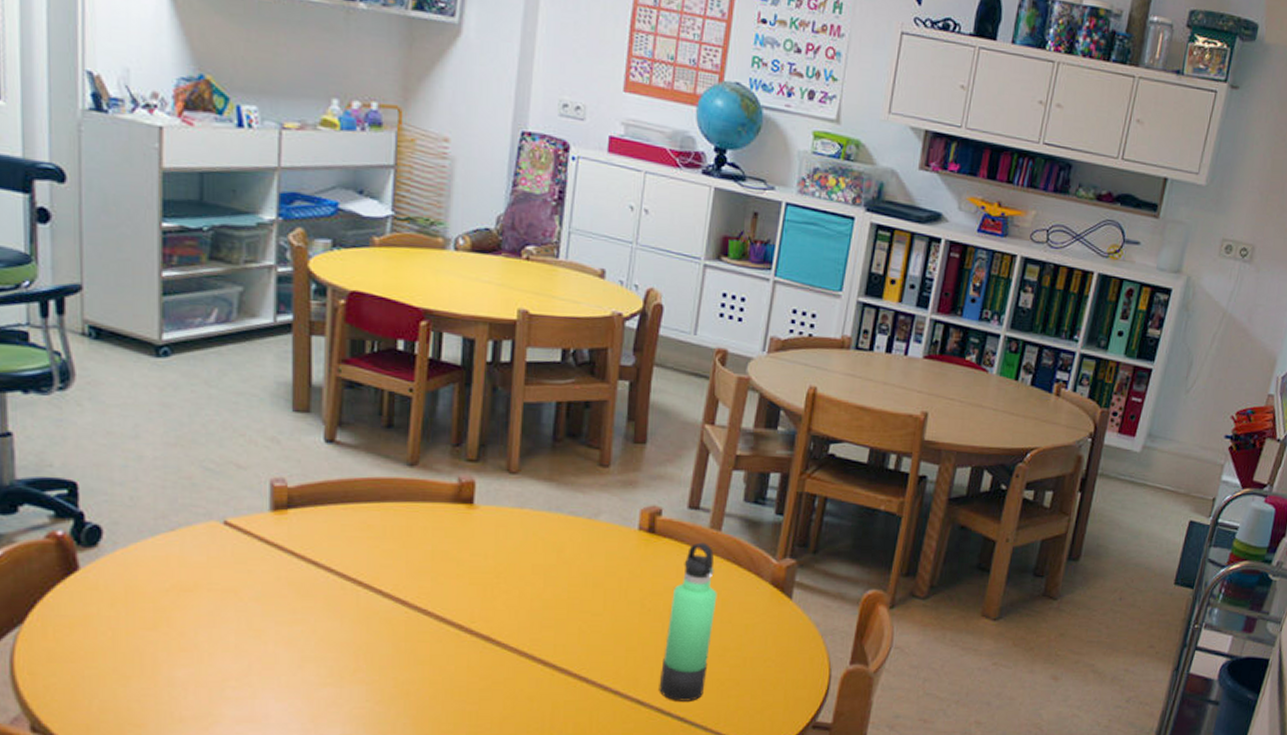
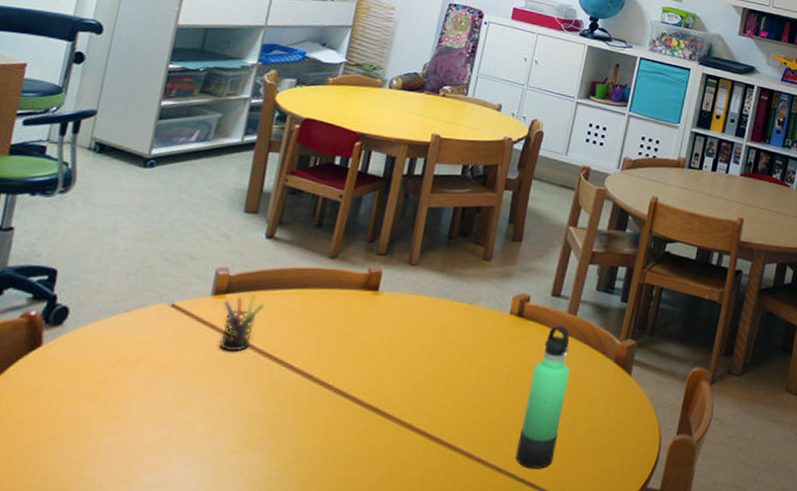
pen holder: none [286,508,336,575] -> present [218,293,264,352]

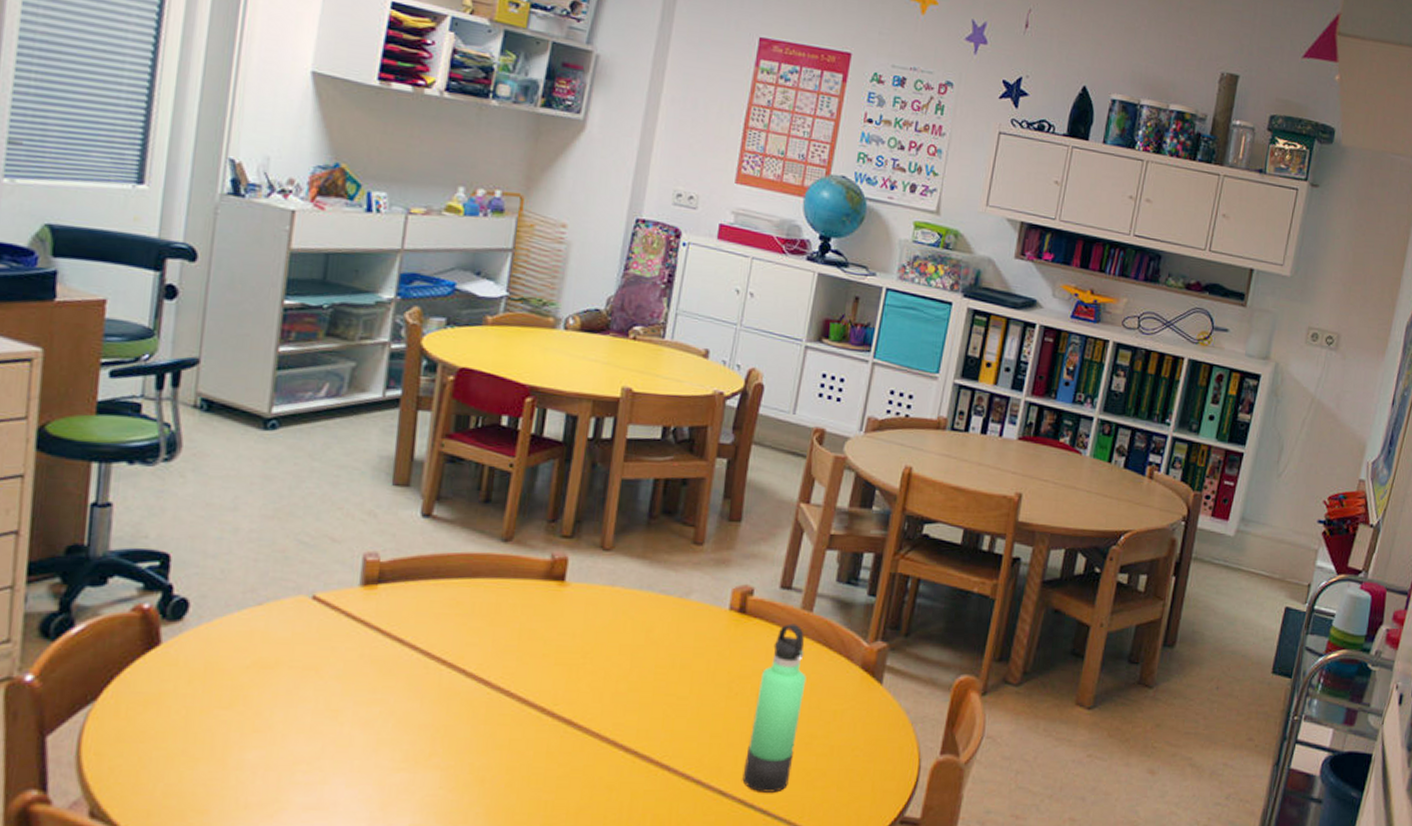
pen holder: present [218,293,264,352] -> none [373,583,425,653]

